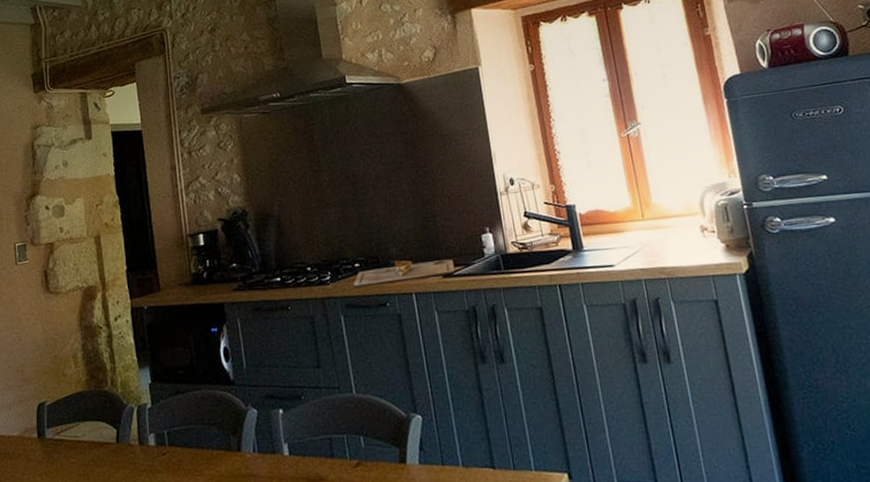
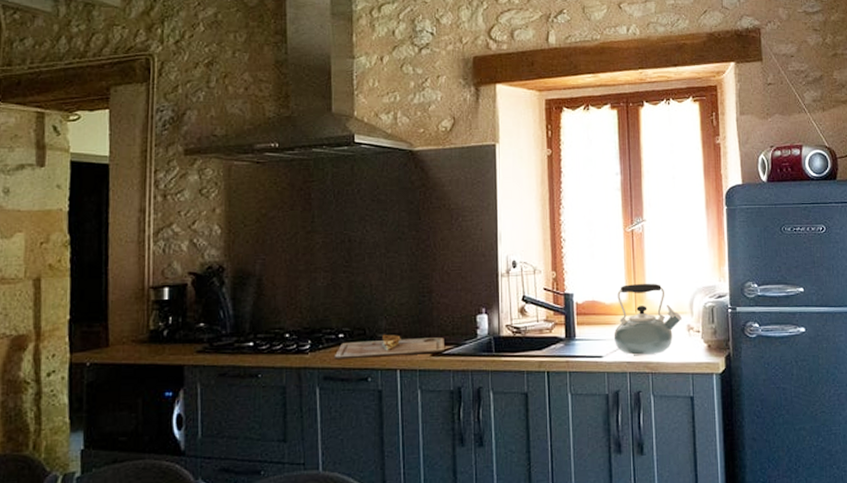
kettle: none [621,186,694,262] -> present [613,283,682,356]

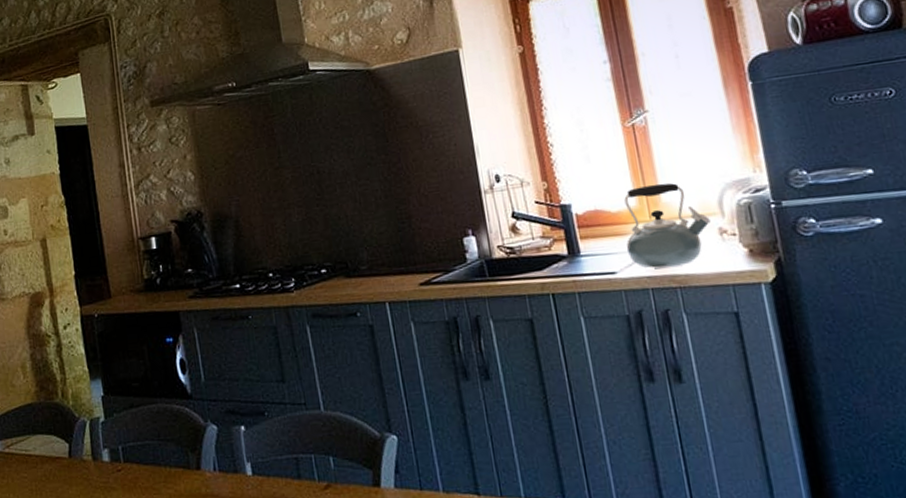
cutting board: present [334,334,446,360] -> none [319,265,434,296]

